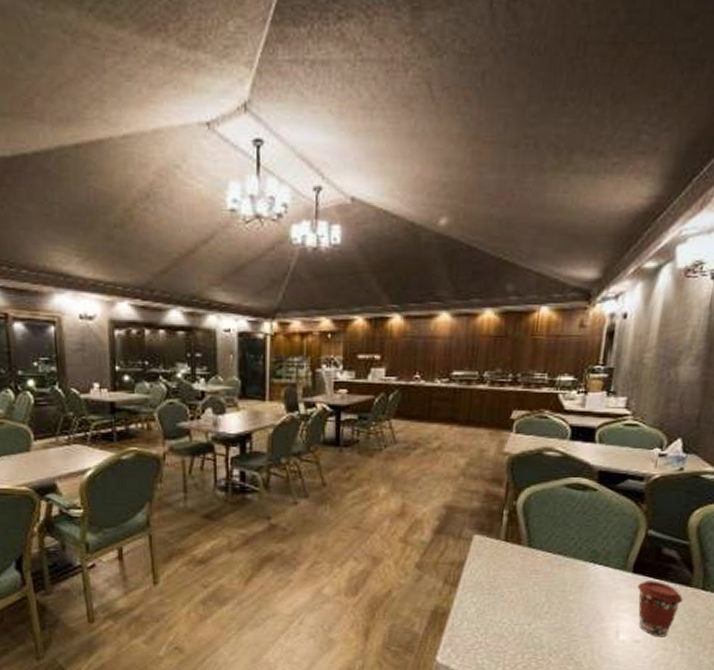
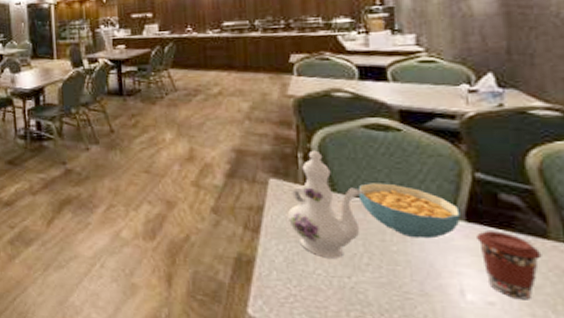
ewer: none [484,508,556,608] -> present [287,150,365,258]
cereal bowl: none [549,539,630,588] -> present [358,183,461,239]

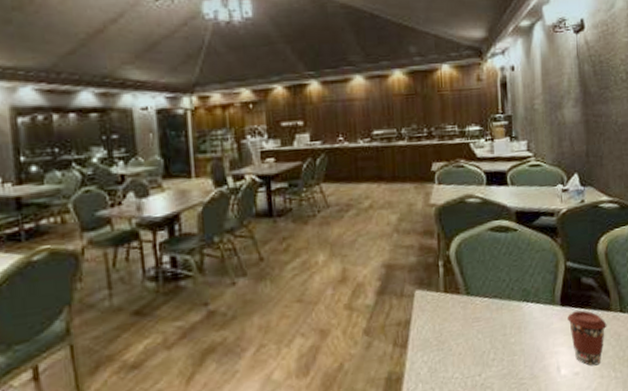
ewer: present [287,150,365,258] -> none [430,257,491,361]
cereal bowl: present [358,183,461,239] -> none [486,280,557,328]

